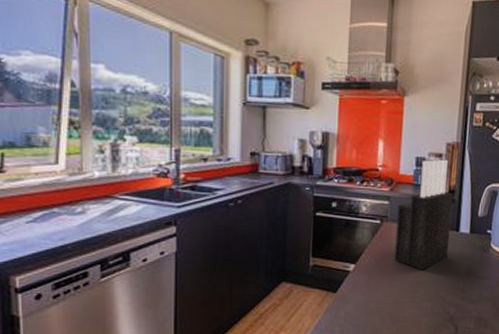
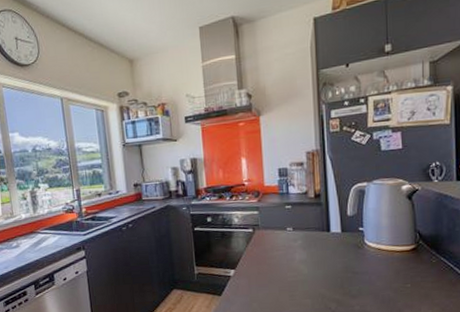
knife block: present [394,159,453,270] -> none [267,166,322,271]

